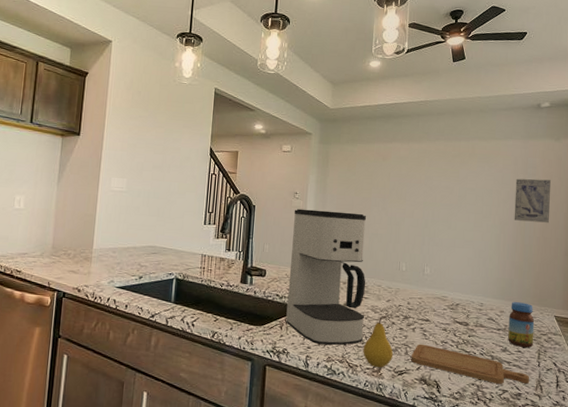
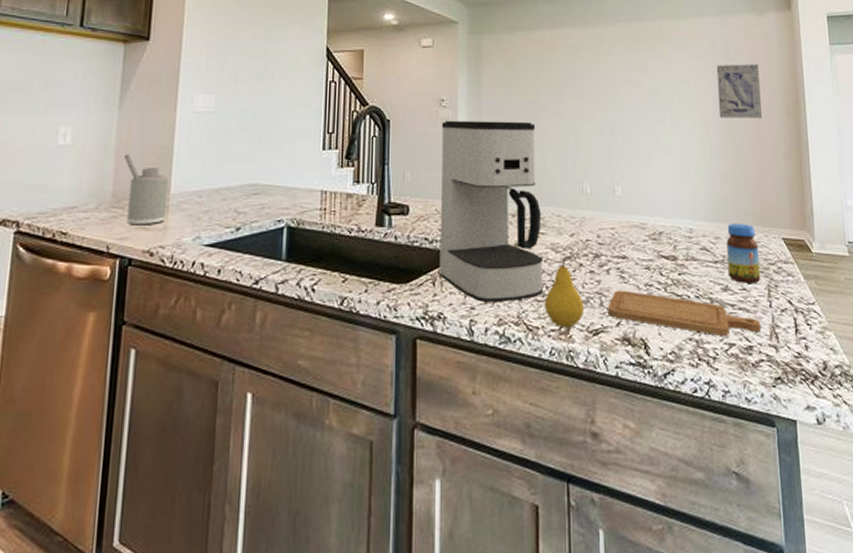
soap dispenser: none [61,218,93,270] -> present [124,154,169,226]

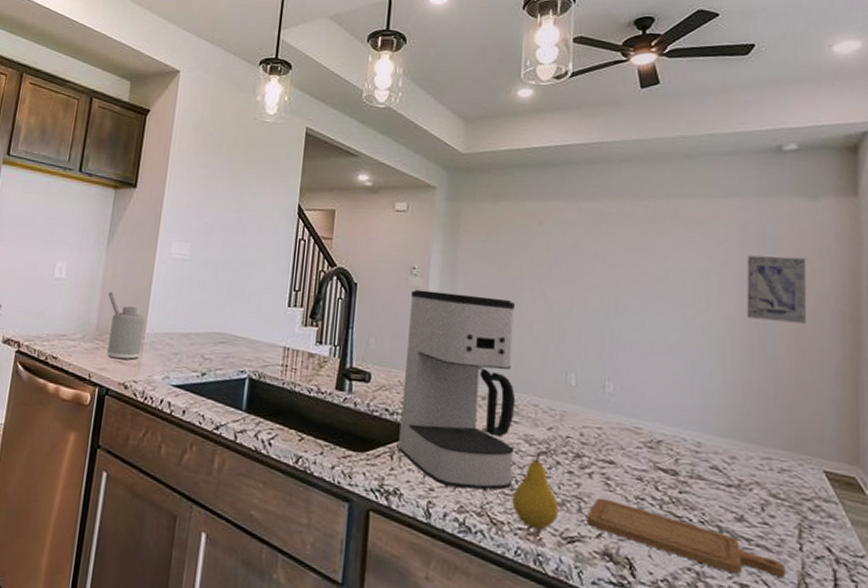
jar: present [726,224,761,283] -> none [745,443,790,519]

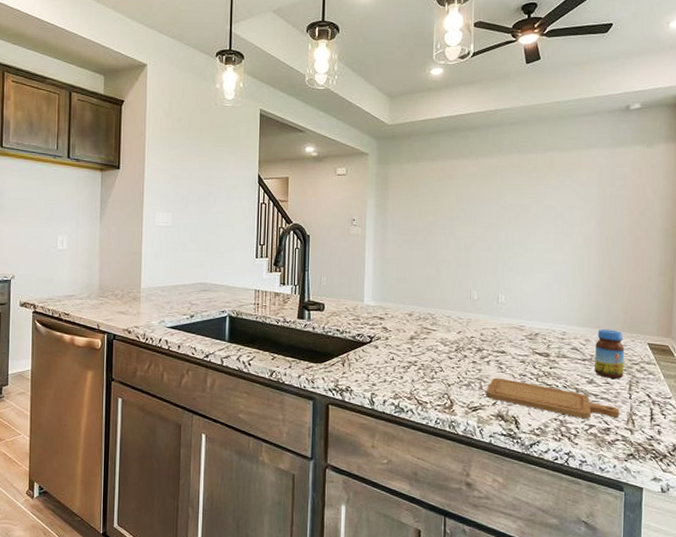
soap dispenser: present [107,291,146,360] -> none [106,257,140,311]
coffee maker: present [398,289,516,490] -> none [348,236,434,381]
fruit: present [512,449,560,530] -> none [433,348,467,404]
jar: none [745,443,790,519] -> present [594,329,625,379]
wall art: present [746,255,806,324] -> none [599,191,642,241]

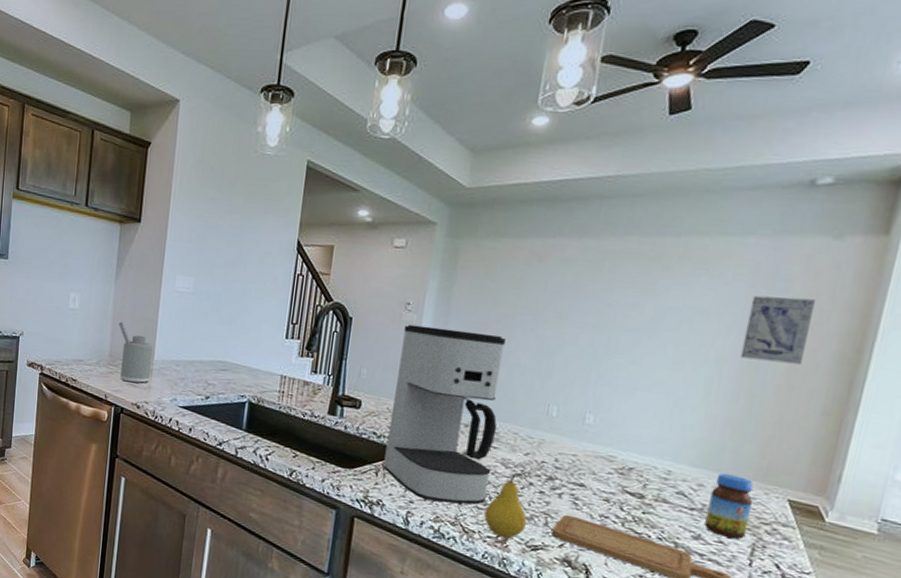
soap dispenser: none [106,257,140,311] -> present [119,321,154,384]
coffee maker: none [348,236,434,381] -> present [383,324,505,505]
fruit: none [433,348,467,404] -> present [484,472,528,538]
wall art: none [599,191,642,241] -> present [740,295,815,365]

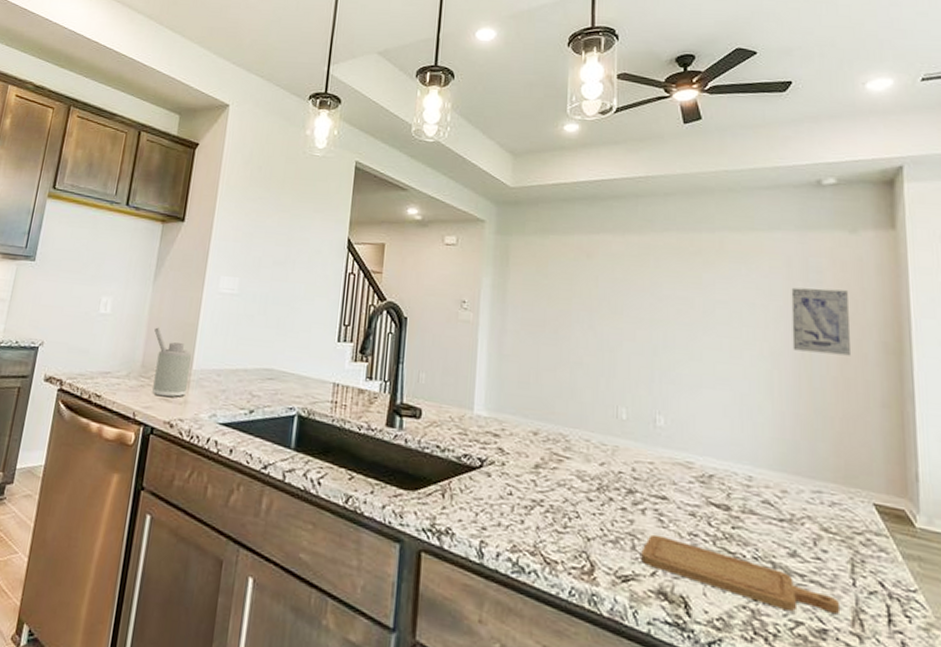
coffee maker: present [383,324,505,505] -> none [450,323,567,529]
fruit: present [484,472,528,538] -> none [565,486,613,569]
jar: present [704,473,754,539] -> none [797,477,842,554]

